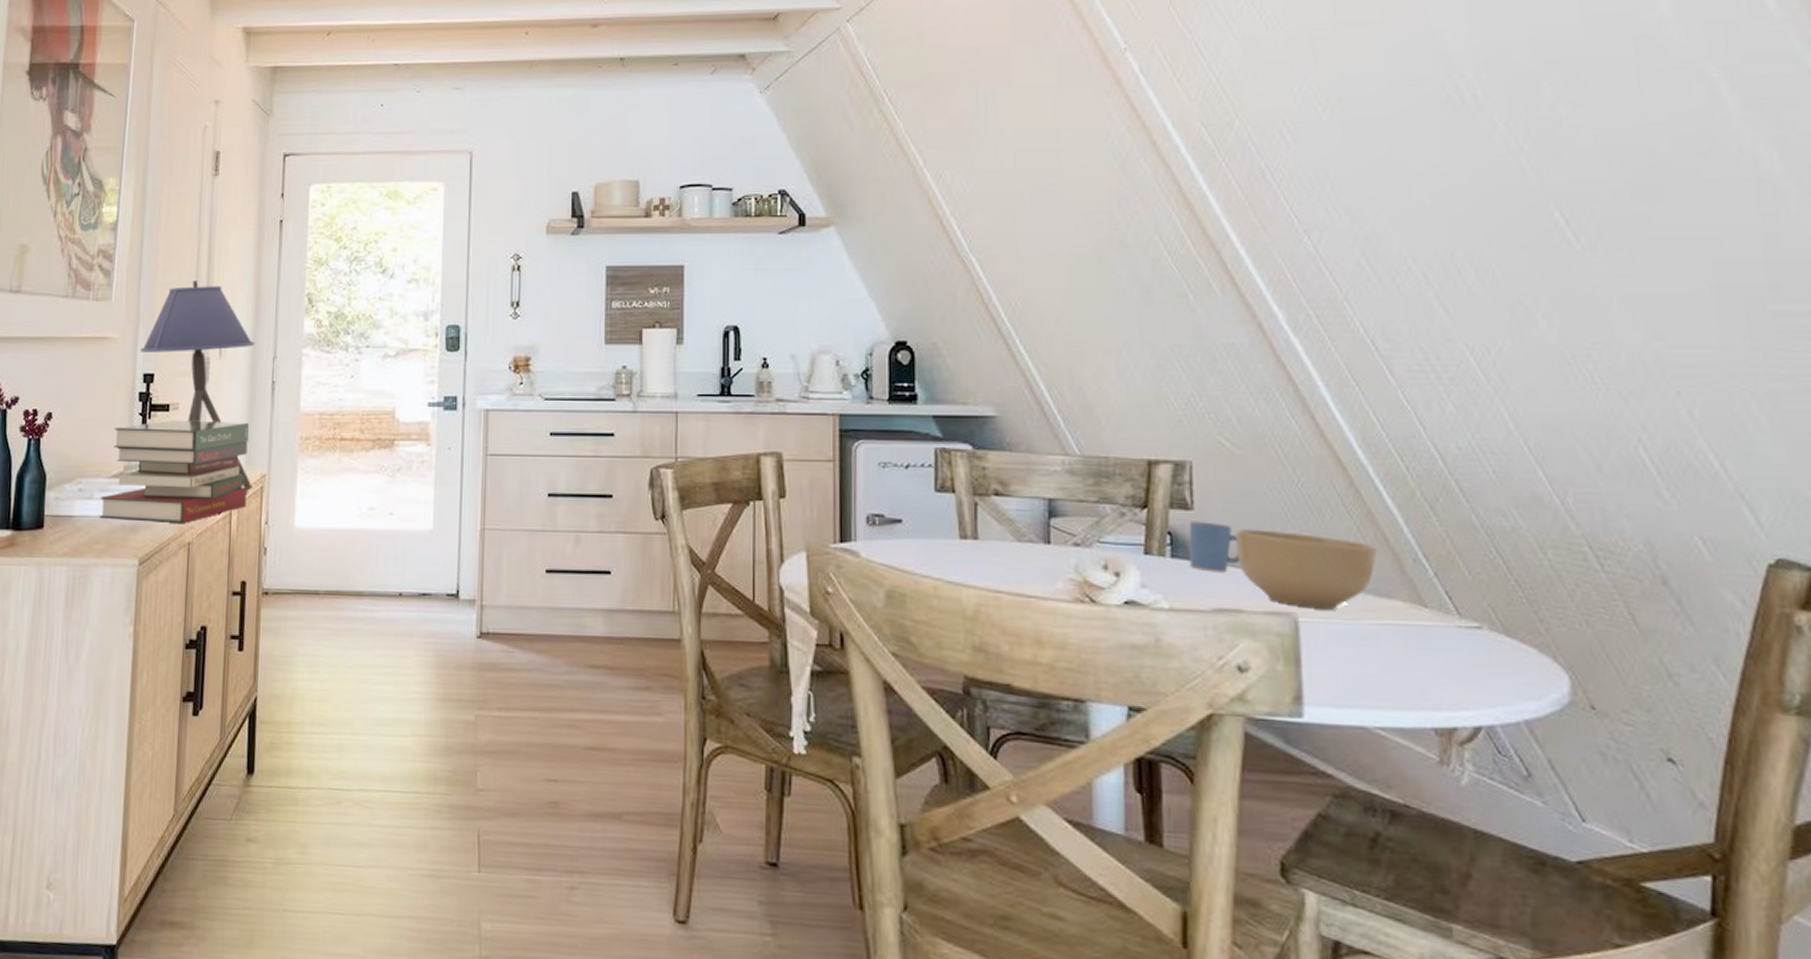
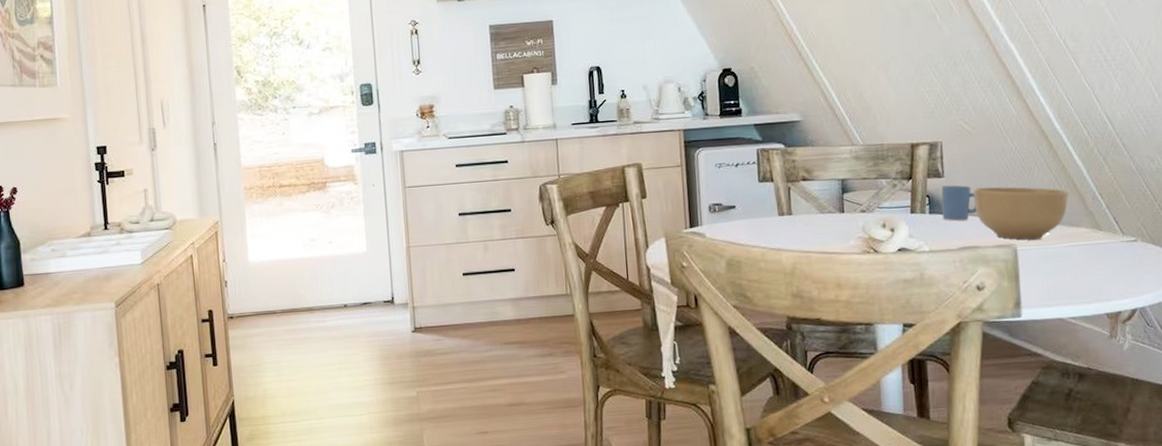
books: present [100,420,250,523] -> none [72,179,204,273]
table lamp: present [140,281,255,495] -> none [91,63,208,240]

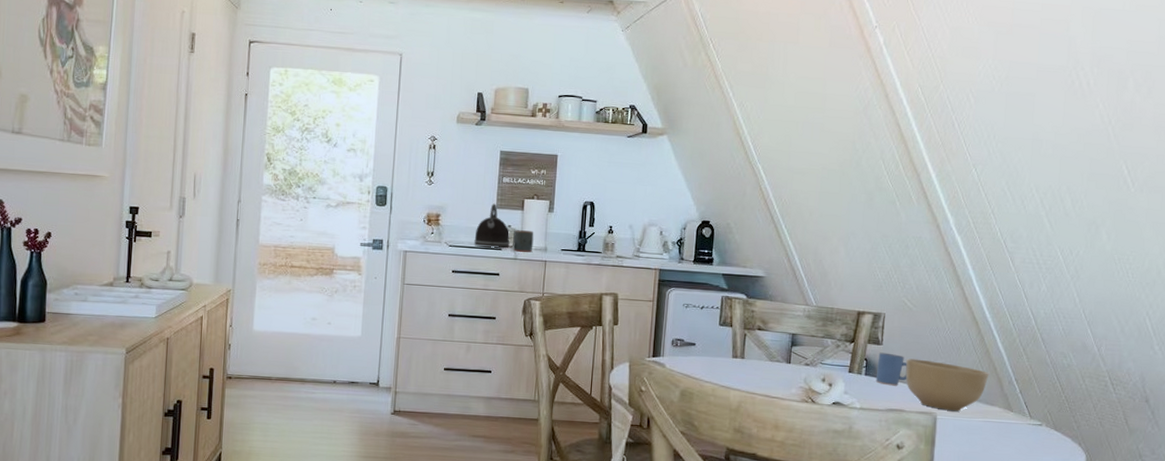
kettle: none [475,84,515,134] -> present [474,203,510,248]
mug: none [517,108,541,134] -> present [513,230,534,253]

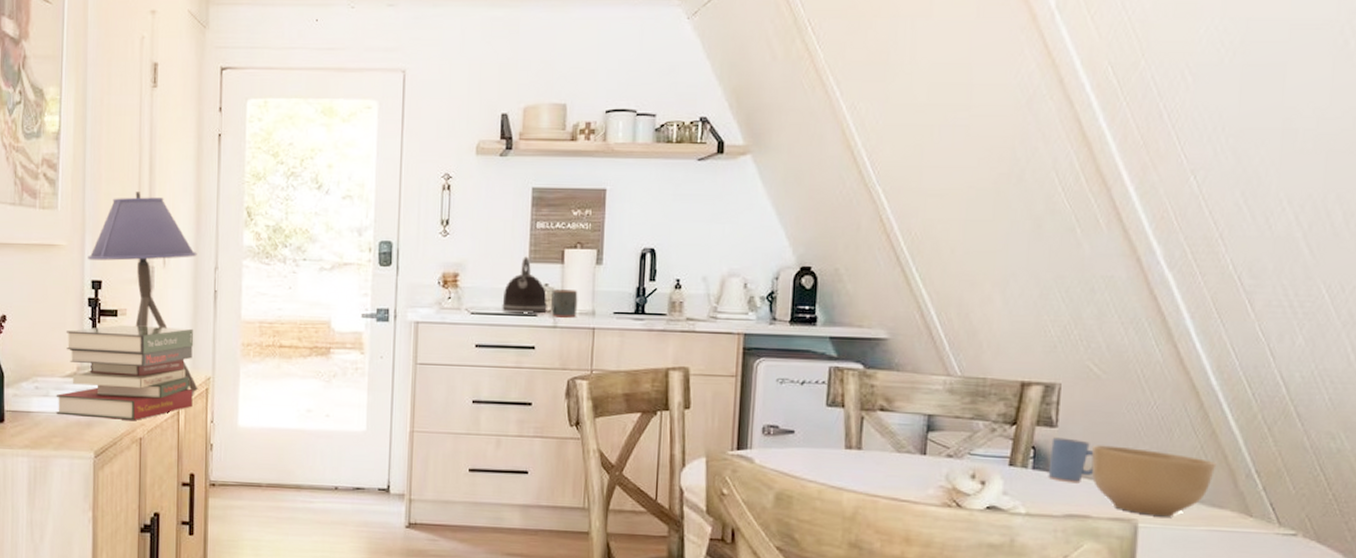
books: none [93,244,218,323] -> present [56,324,194,420]
table lamp: none [127,136,223,305] -> present [88,192,198,396]

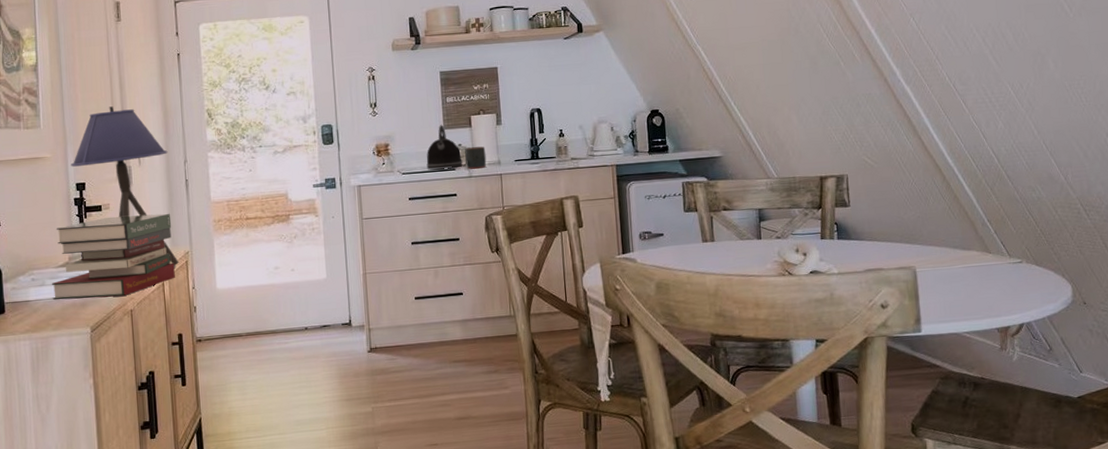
mug: present [1048,437,1094,483] -> none [847,213,880,247]
bowl: present [1091,445,1217,517] -> none [875,214,962,262]

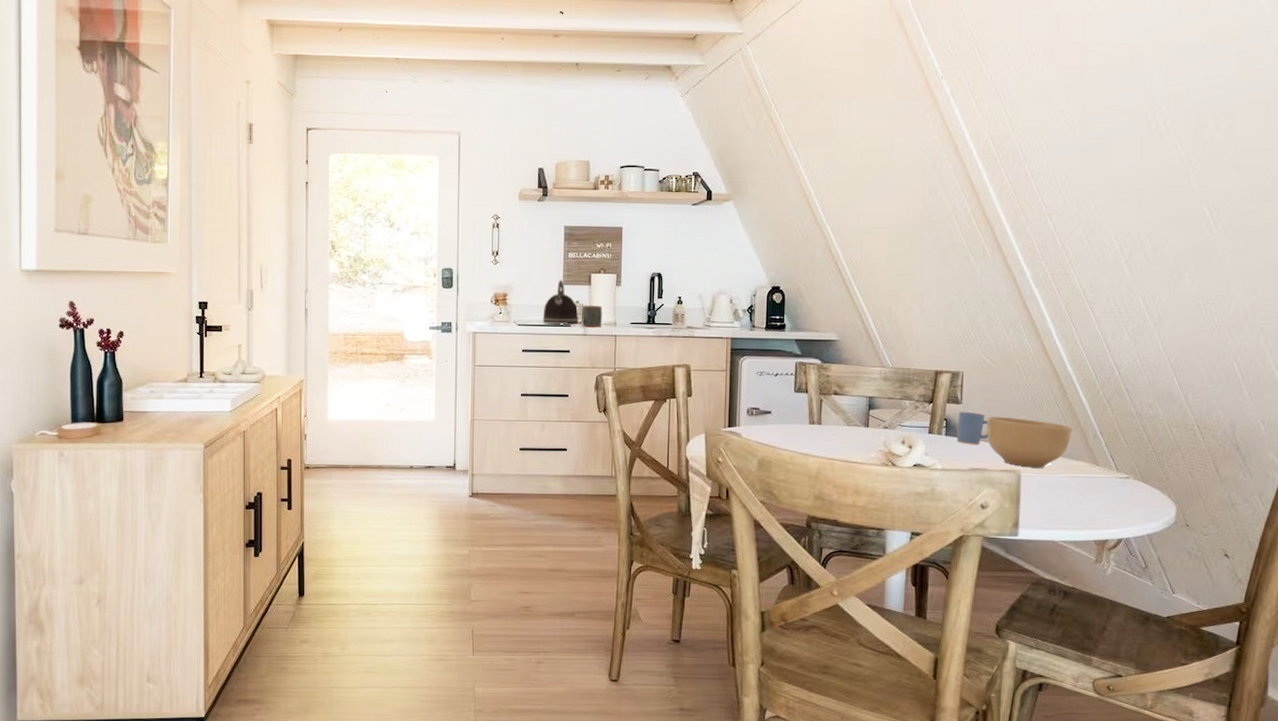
books: present [51,213,175,300] -> none [169,338,289,416]
table lamp: present [71,106,179,269] -> none [195,229,293,396]
mug: none [847,213,880,247] -> present [956,411,988,445]
bowl: none [875,214,962,262] -> present [986,416,1073,468]

